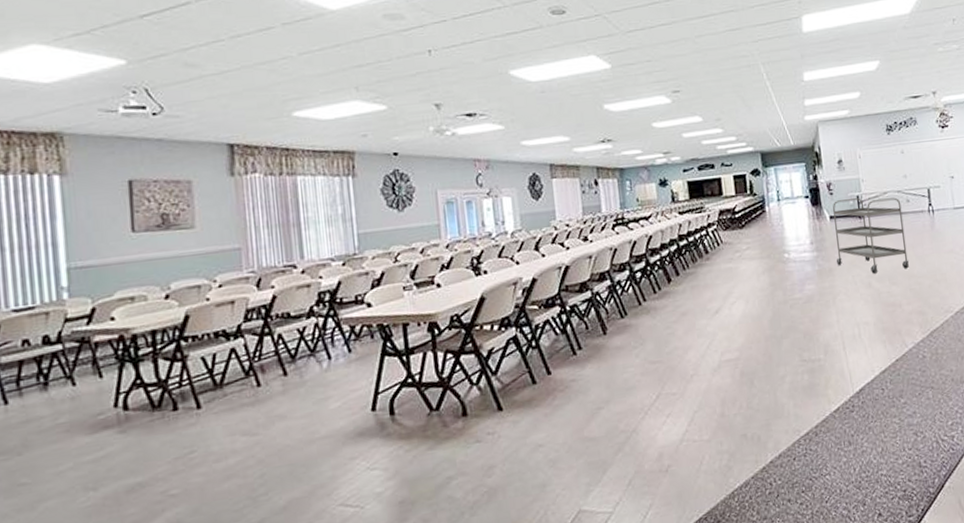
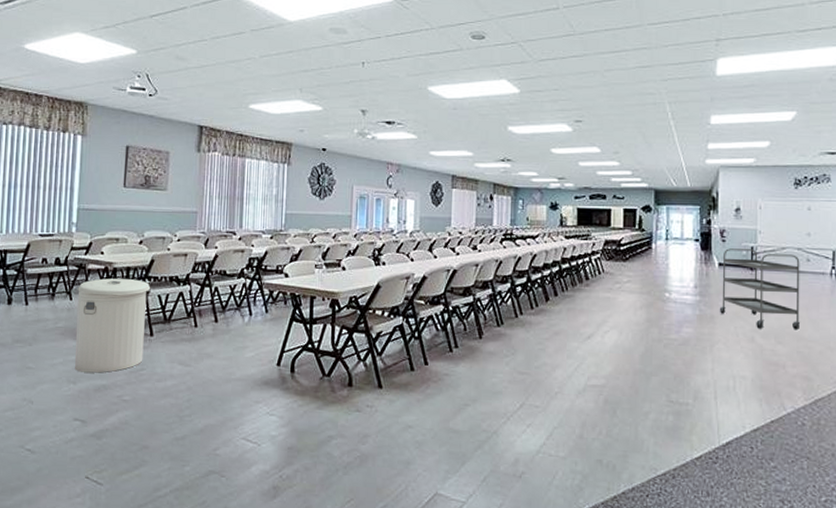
can: none [82,343,191,474] -> present [74,278,151,373]

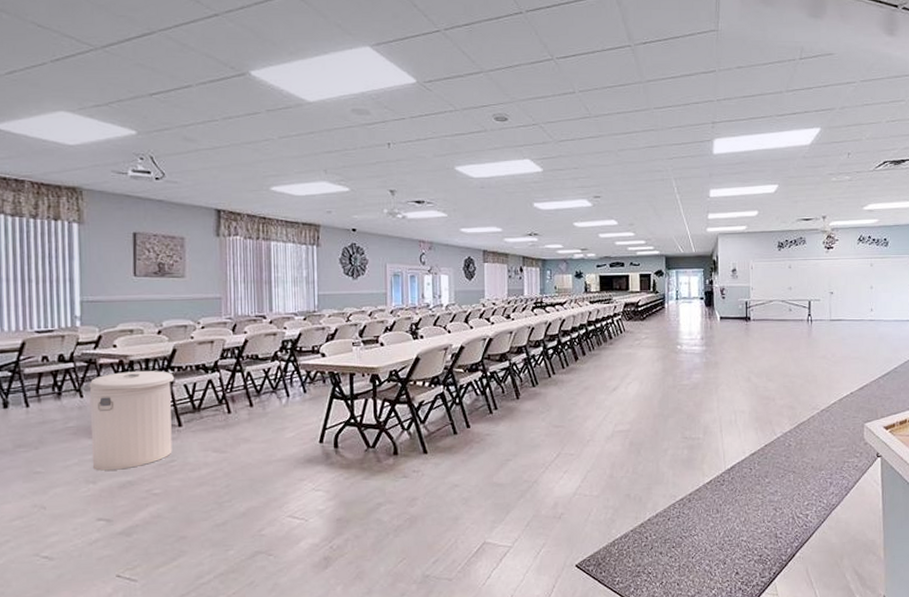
utility cart: present [720,248,800,330] -> none [722,303,785,370]

